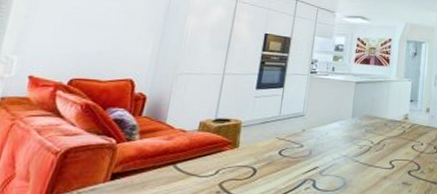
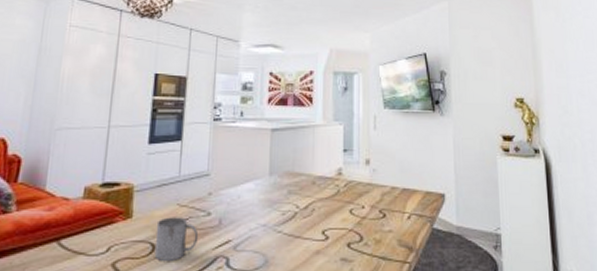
mug: none [254,147,293,182] -> present [154,217,199,261]

